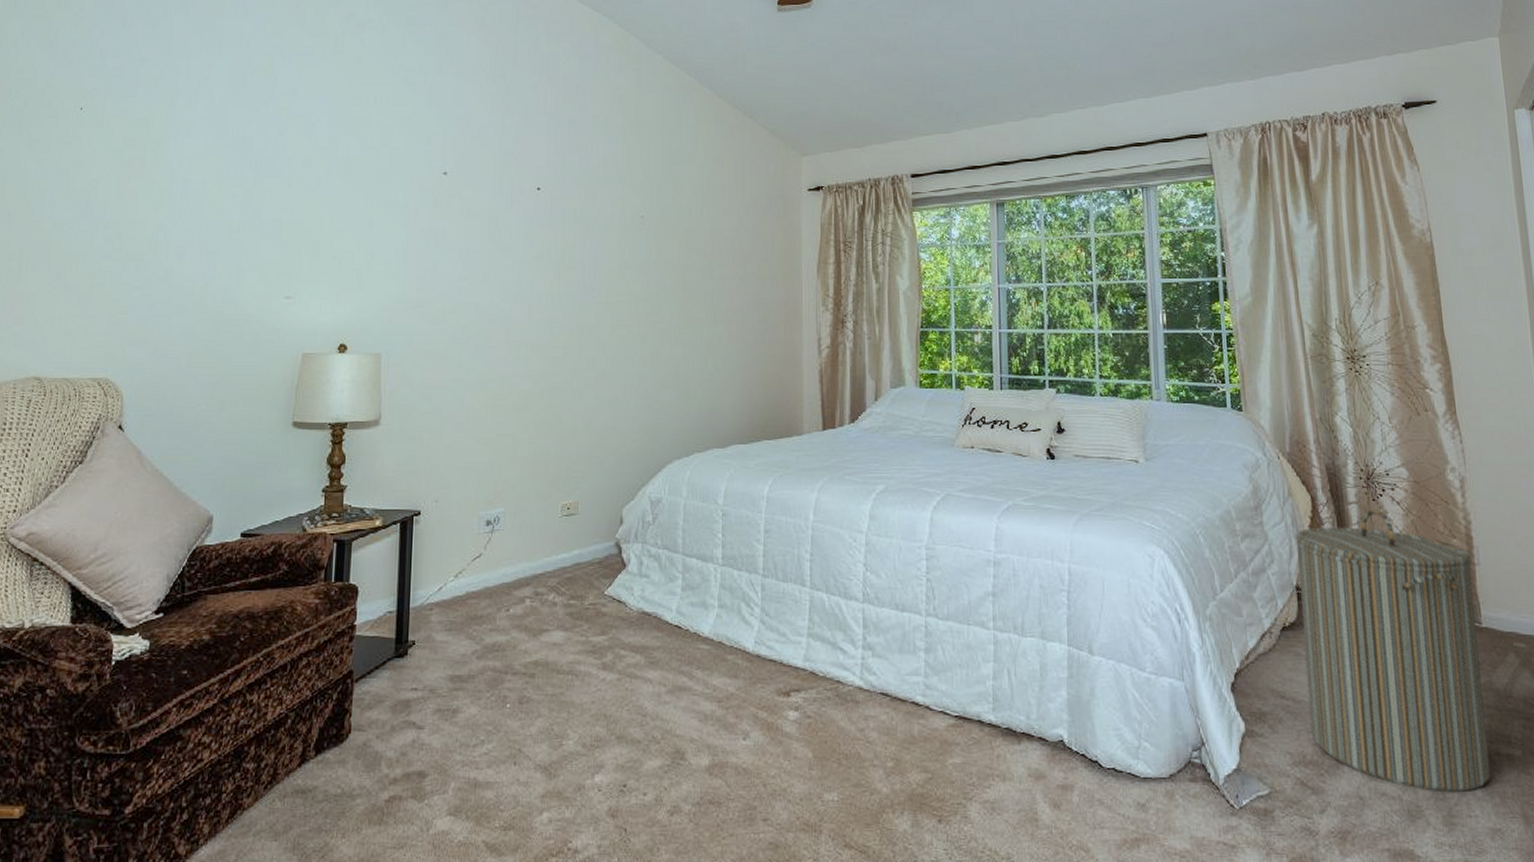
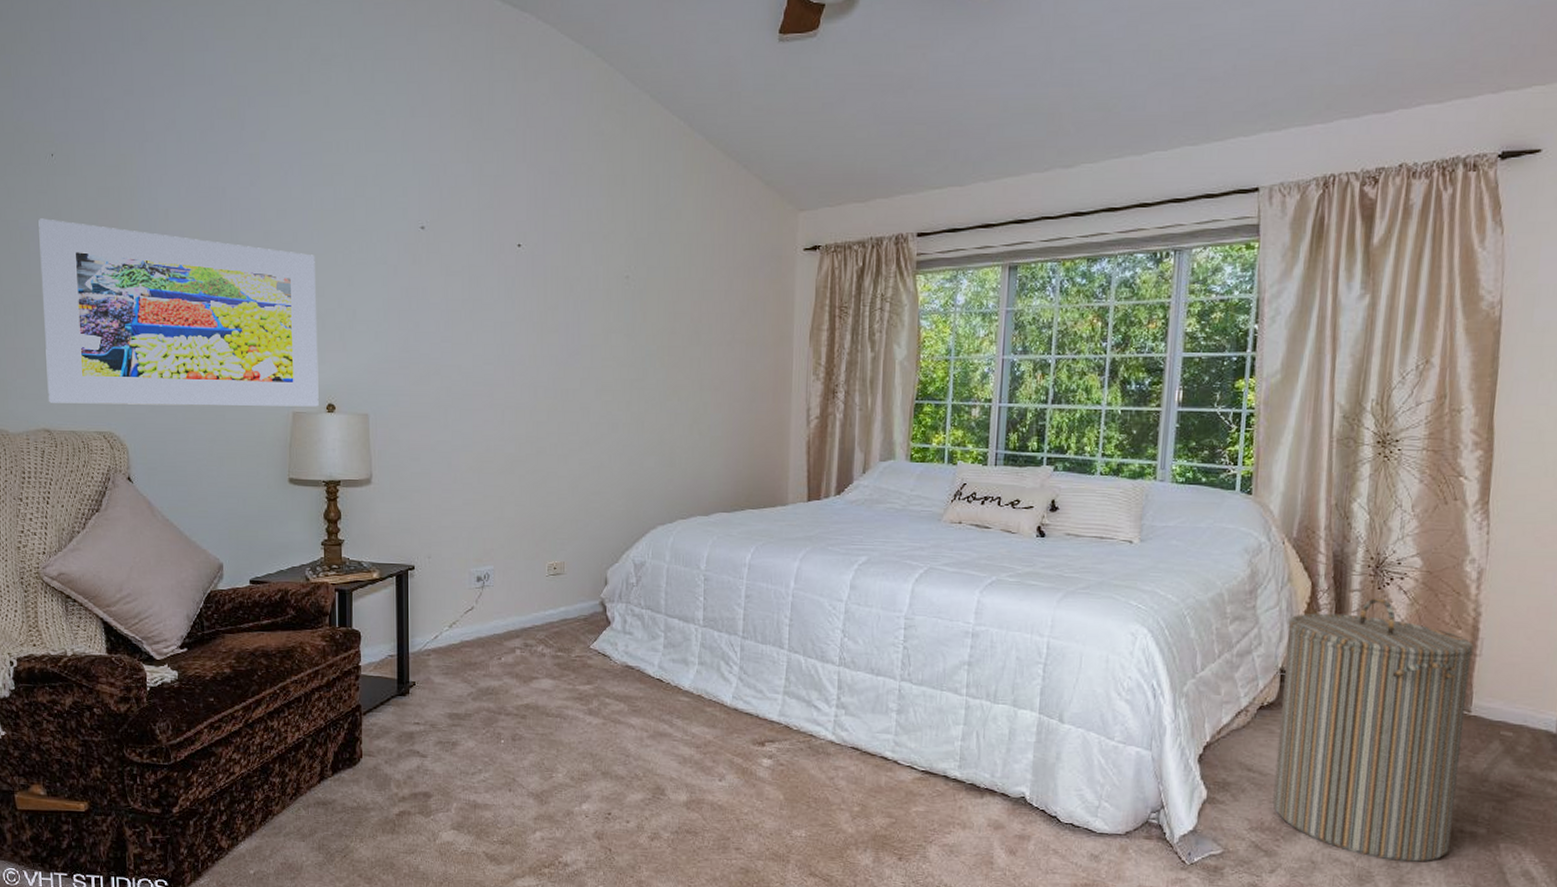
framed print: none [43,167,337,350] -> present [38,218,319,407]

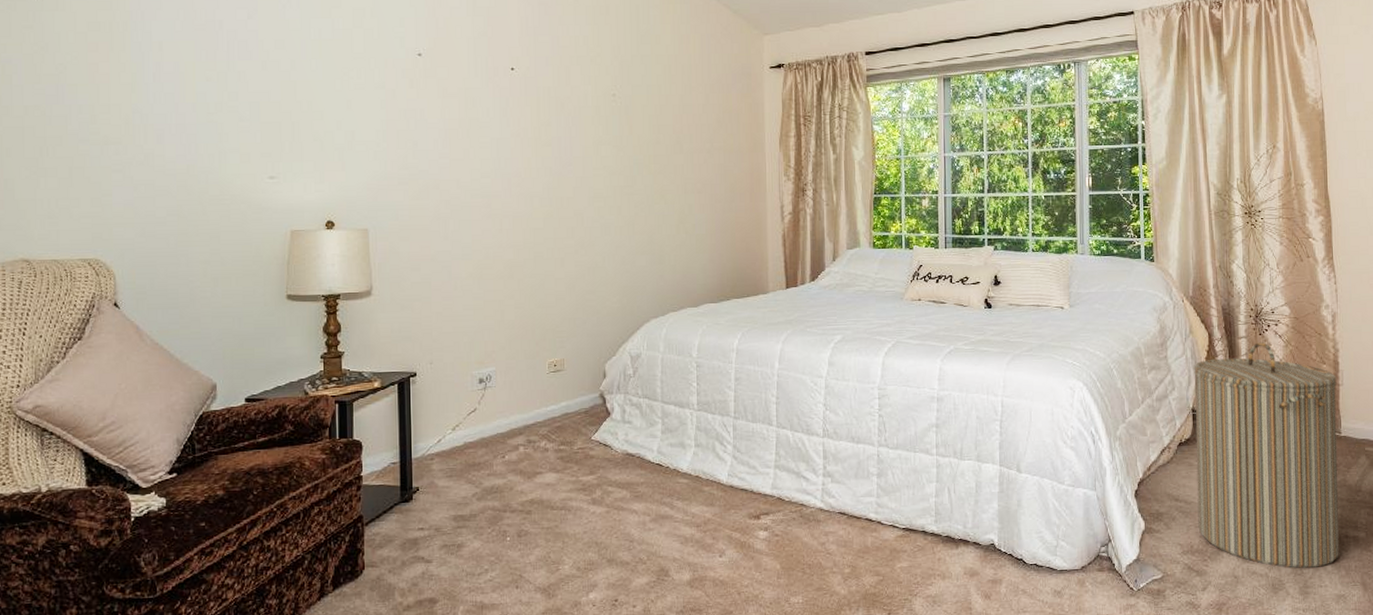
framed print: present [38,218,319,407] -> none [23,52,318,233]

